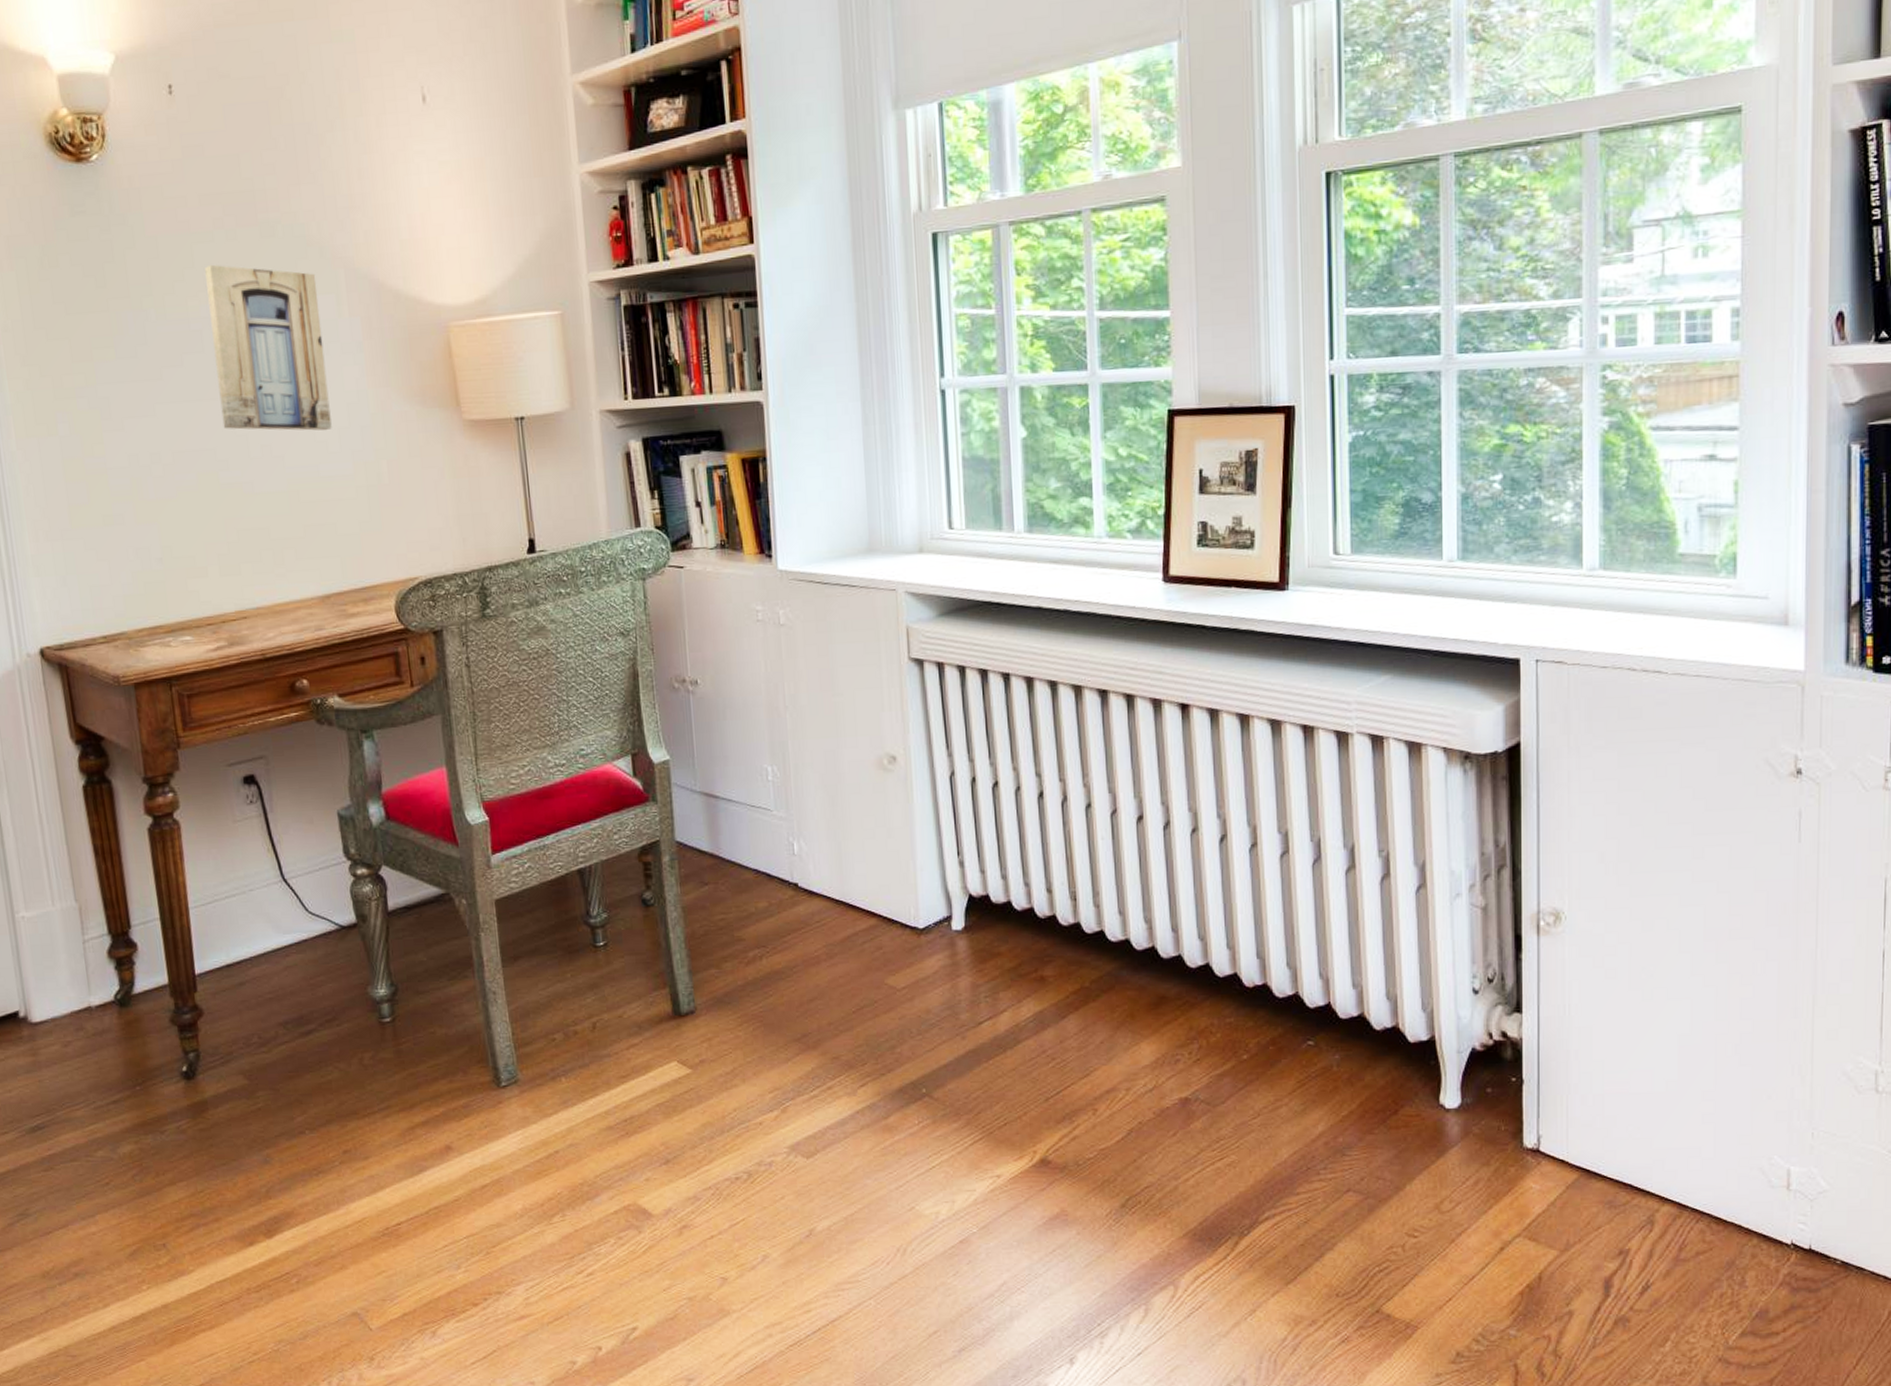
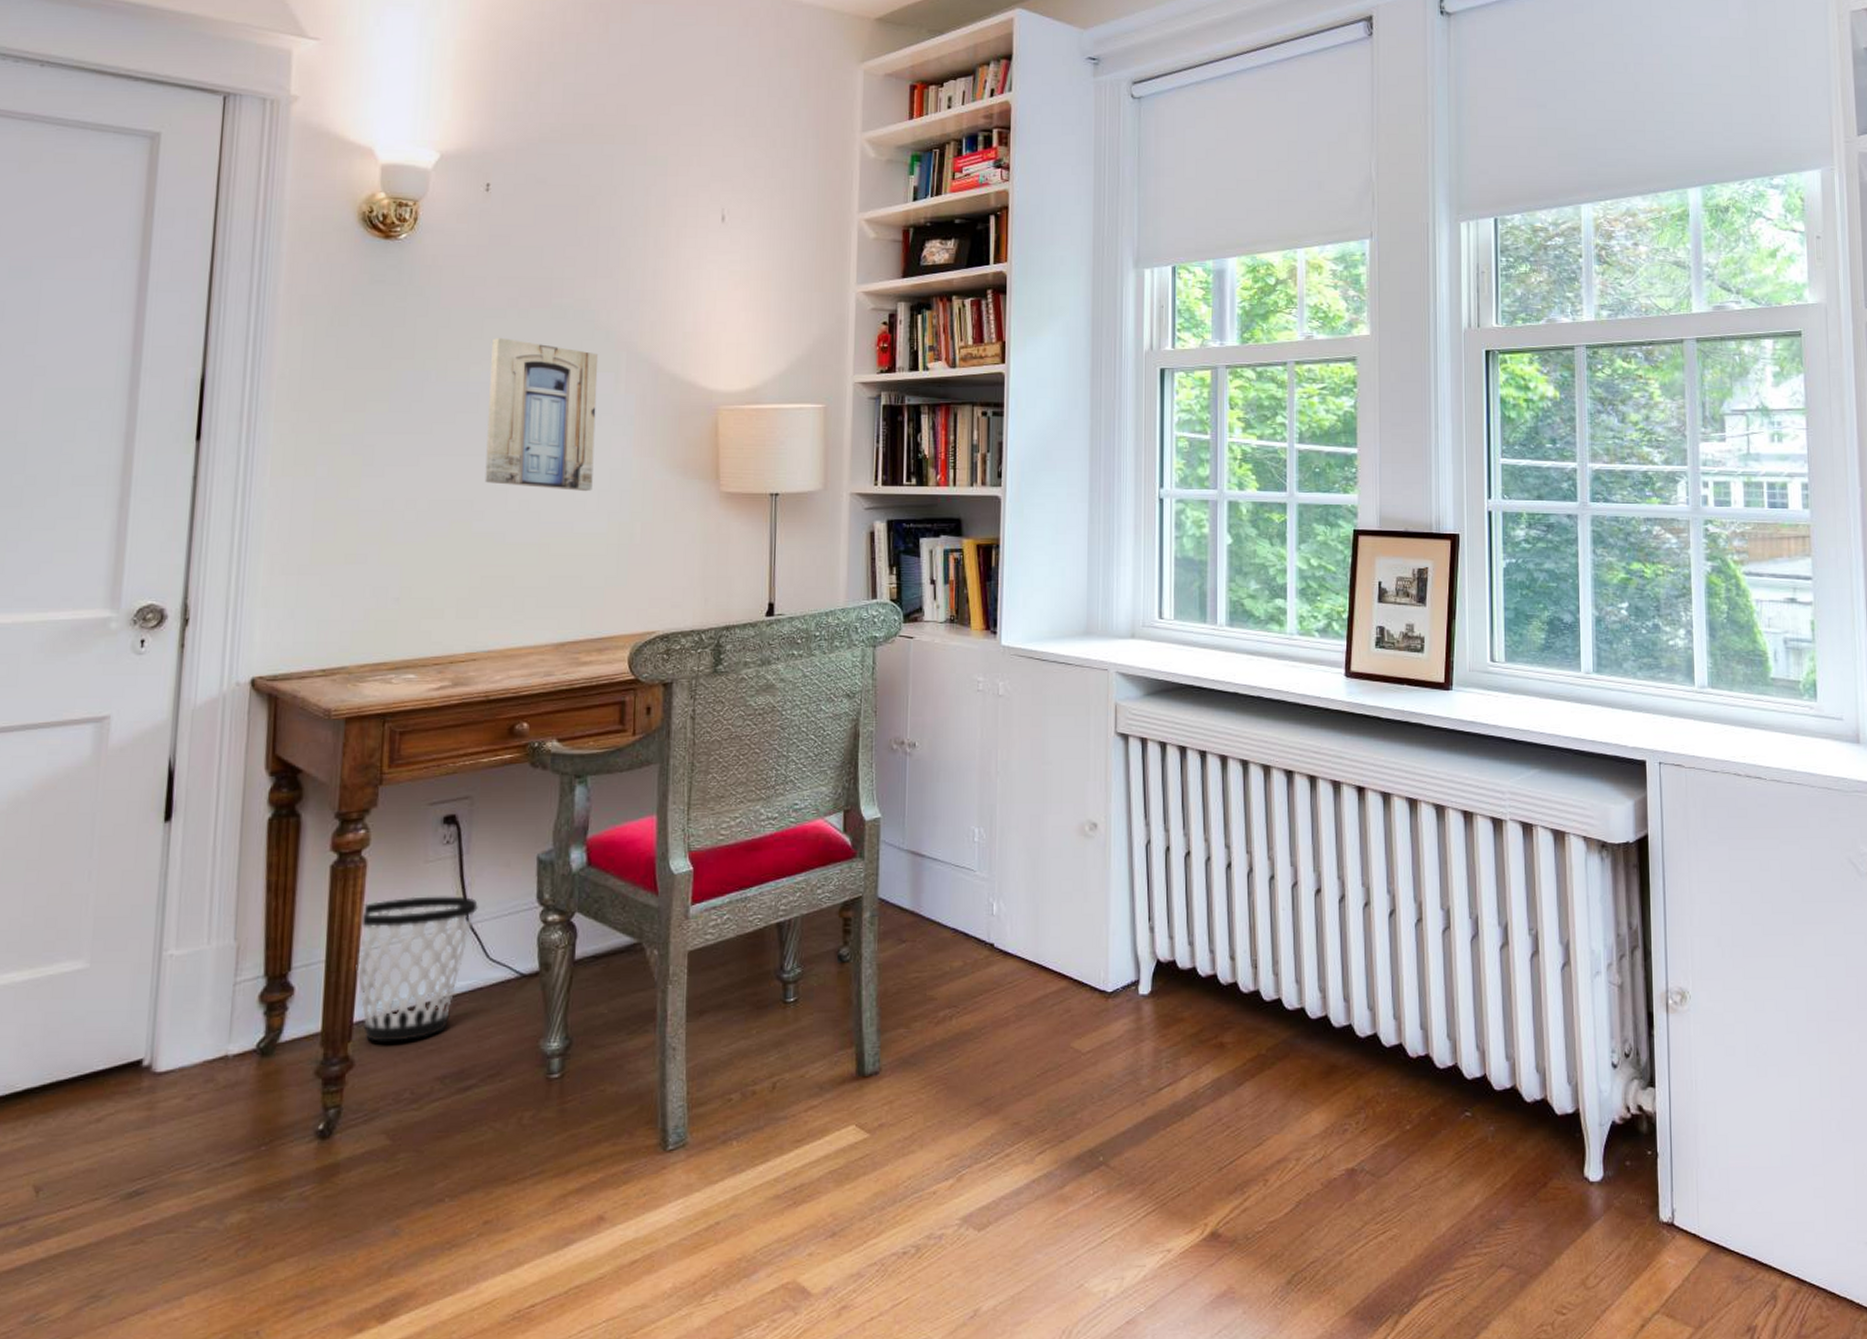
wastebasket: none [183,853,290,992] -> present [356,896,478,1042]

